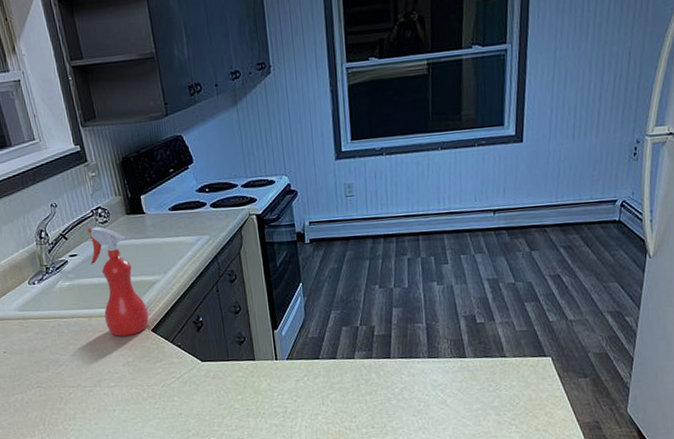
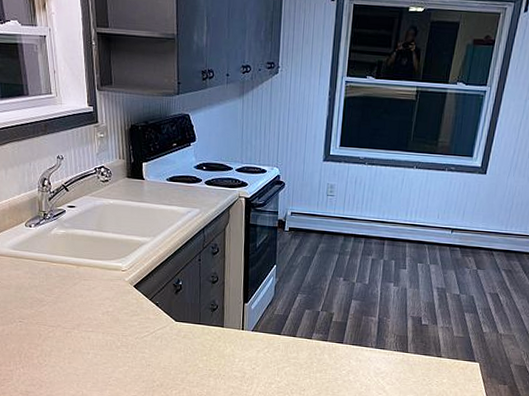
spray bottle: present [87,227,149,337] -> none [87,183,134,288]

